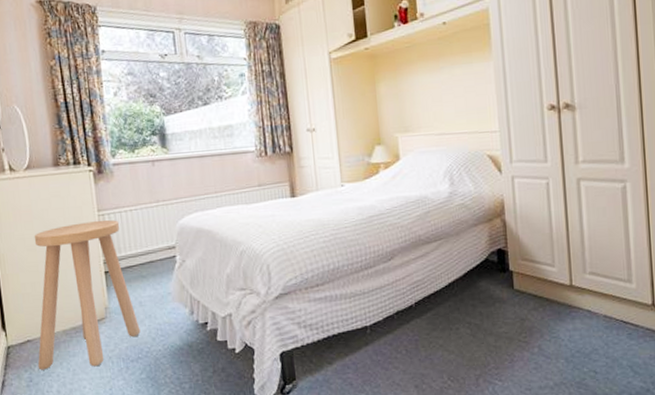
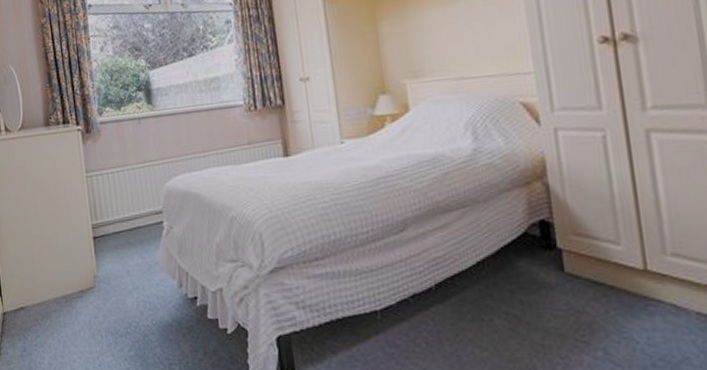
stool: present [34,220,141,370] -> none [27,182,129,340]

